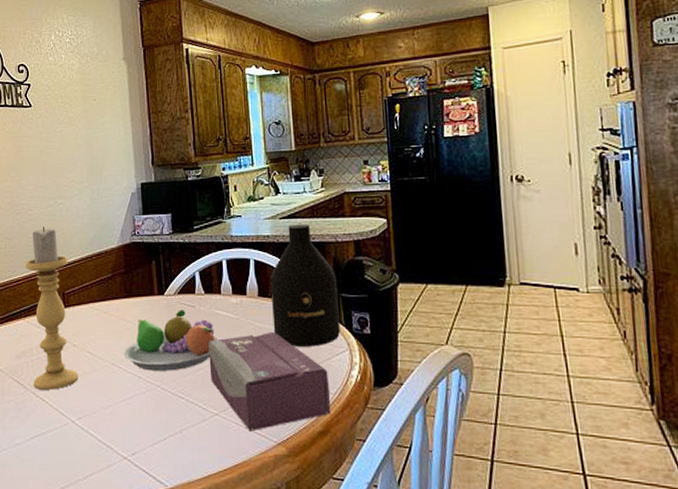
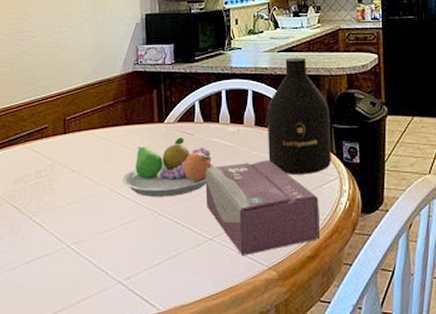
candle holder: present [25,227,78,390] -> none [27,54,76,215]

